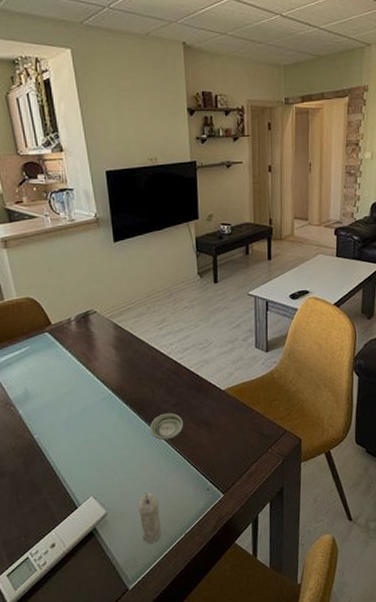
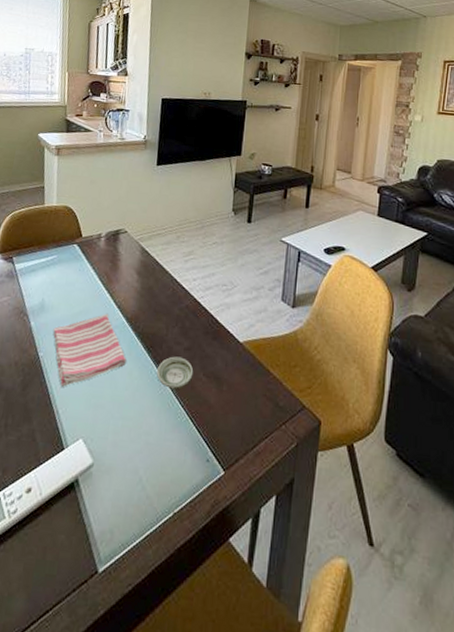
dish towel: none [42,389,120,459] -> present [53,313,126,387]
candle: present [137,492,161,544] -> none [125,447,152,516]

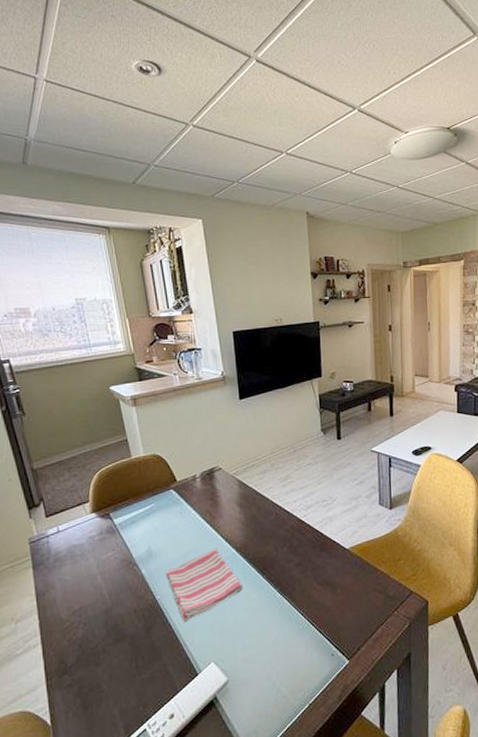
saucer: present [157,356,194,389] -> none [273,572,308,602]

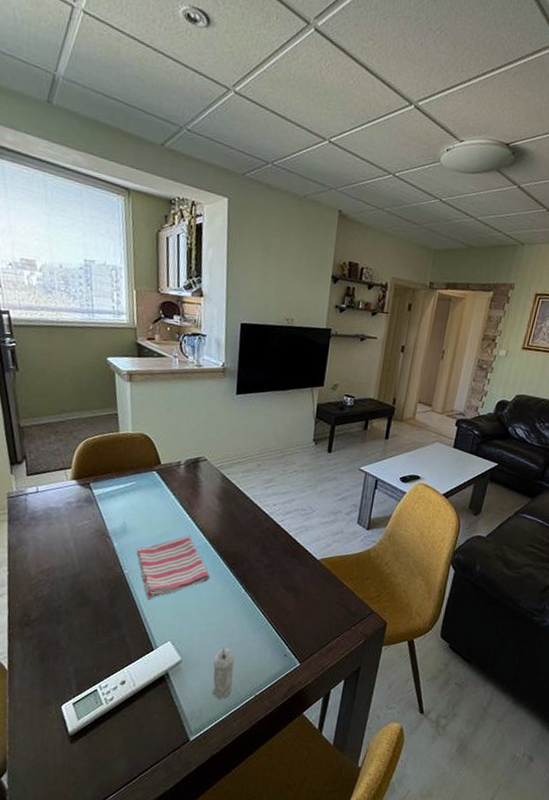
candle: none [260,658,285,715] -> present [212,647,235,699]

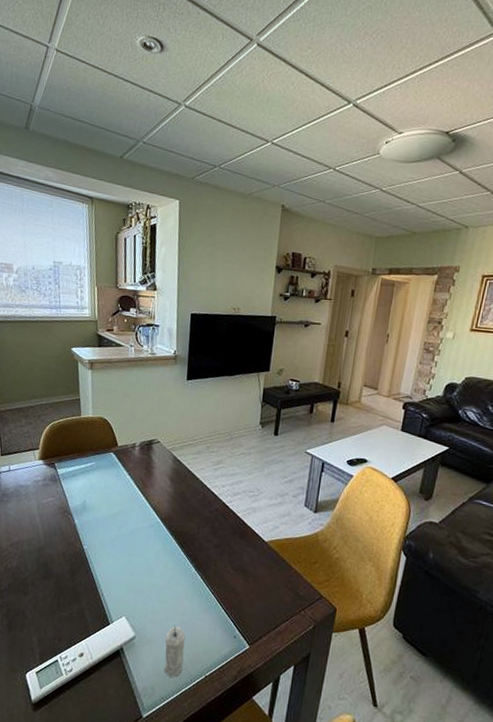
dish towel: present [136,535,210,599] -> none [95,513,162,575]

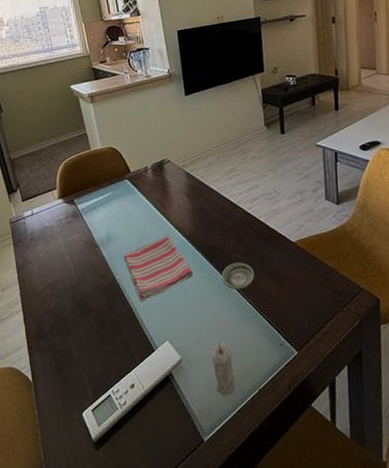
dish towel: none [95,513,162,575] -> present [123,234,193,301]
saucer: none [189,552,223,579] -> present [222,262,255,290]

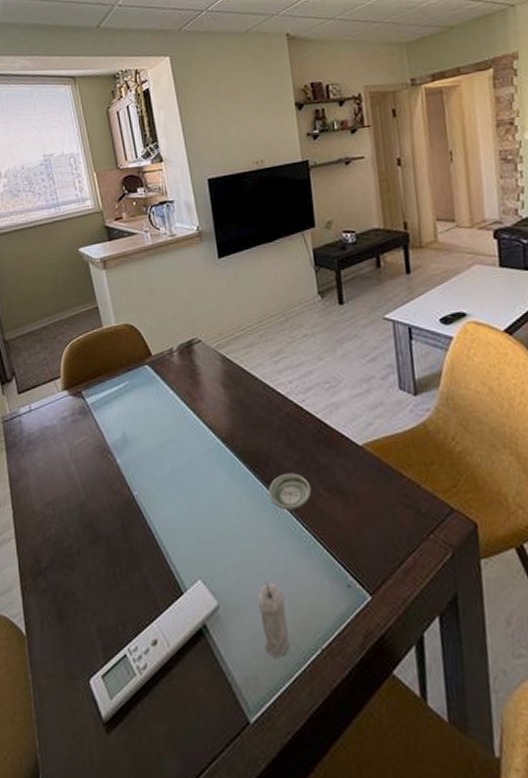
dish towel: present [123,234,193,301] -> none [142,436,231,525]

